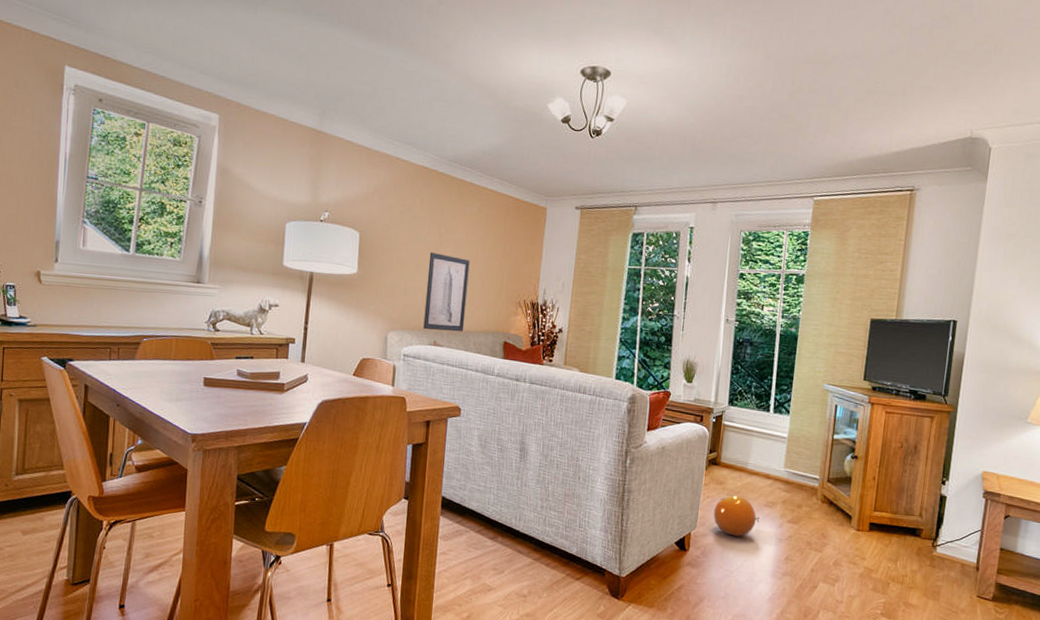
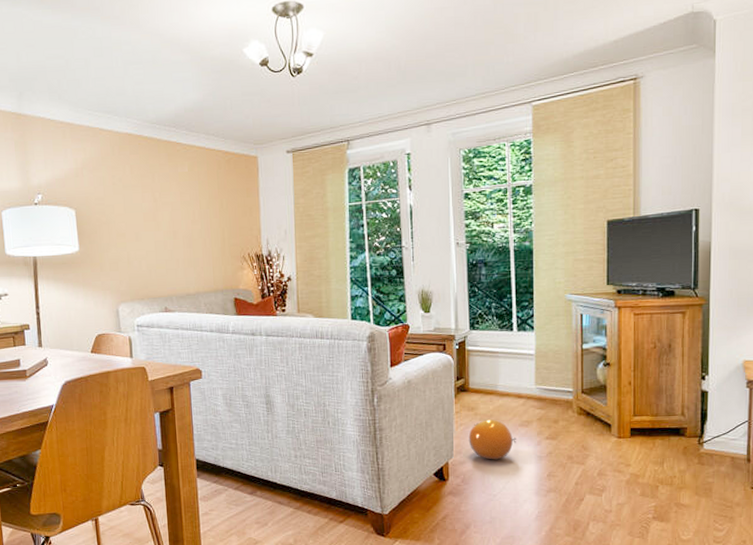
wall art: present [423,251,470,332] -> none [147,218,193,298]

